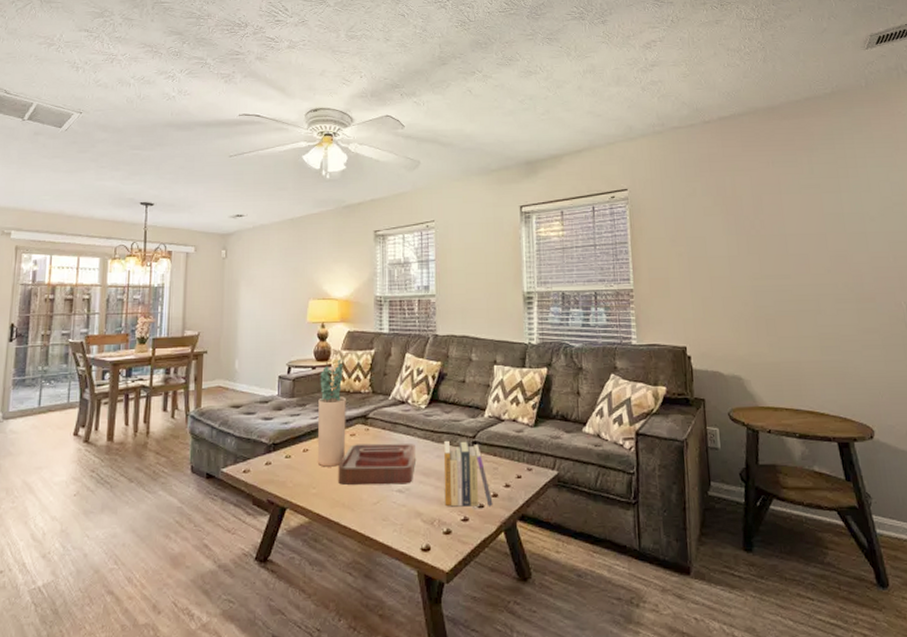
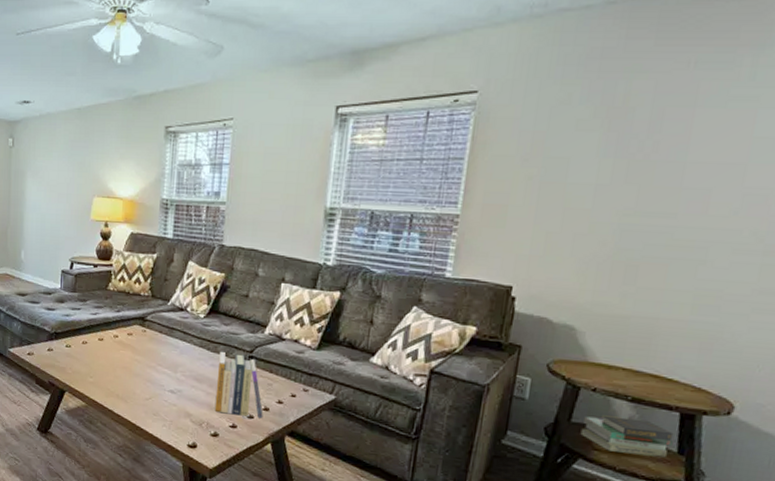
vase: present [317,354,346,467] -> none [95,255,126,361]
decorative tray: present [338,443,416,485] -> none [114,343,192,386]
books: none [768,453,841,487] -> present [580,415,674,458]

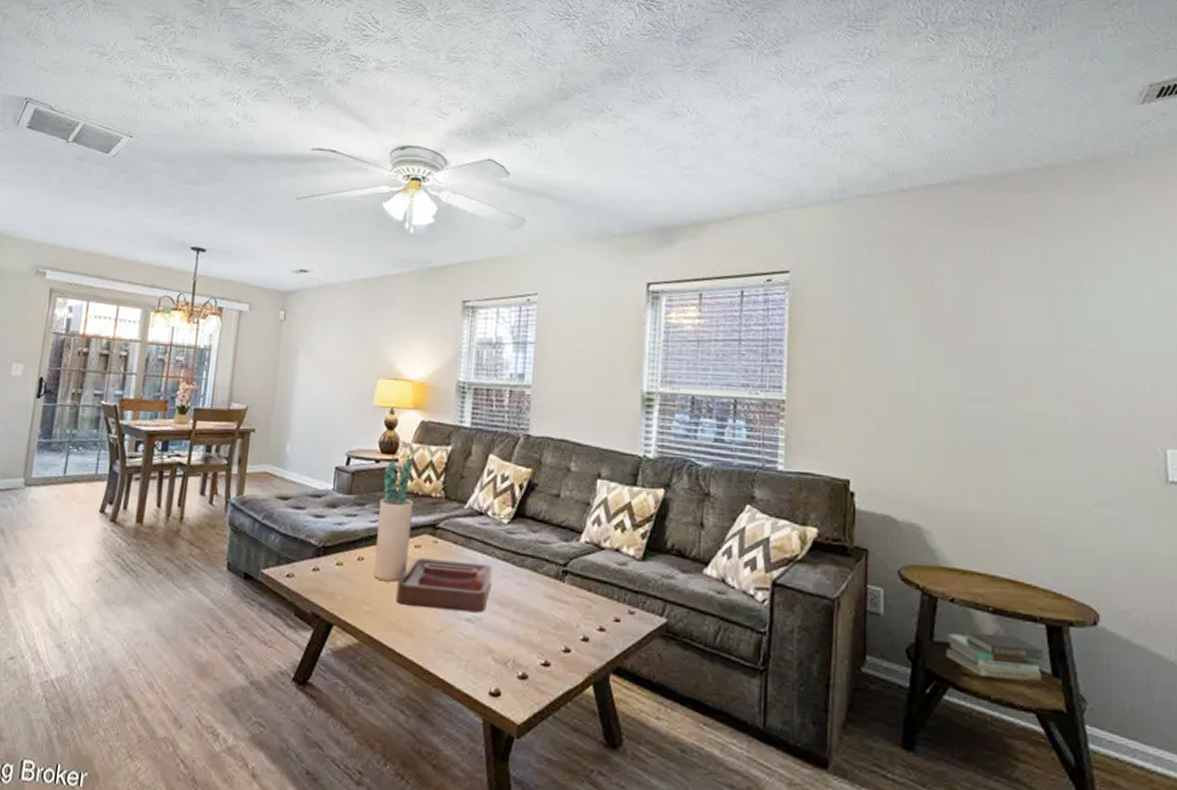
vase: none [95,255,126,361] -> present [373,448,415,582]
decorative tray: none [114,343,192,386] -> present [396,557,493,613]
books: present [214,351,263,418] -> none [522,565,582,652]

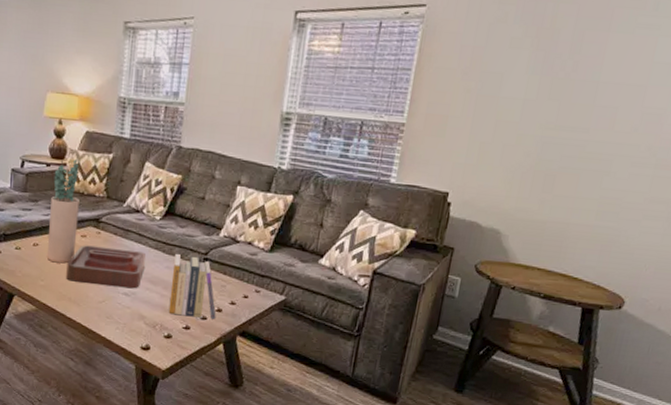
books: none [522,565,582,652] -> present [168,253,216,319]
books: present [946,631,1046,681] -> none [500,311,576,348]

